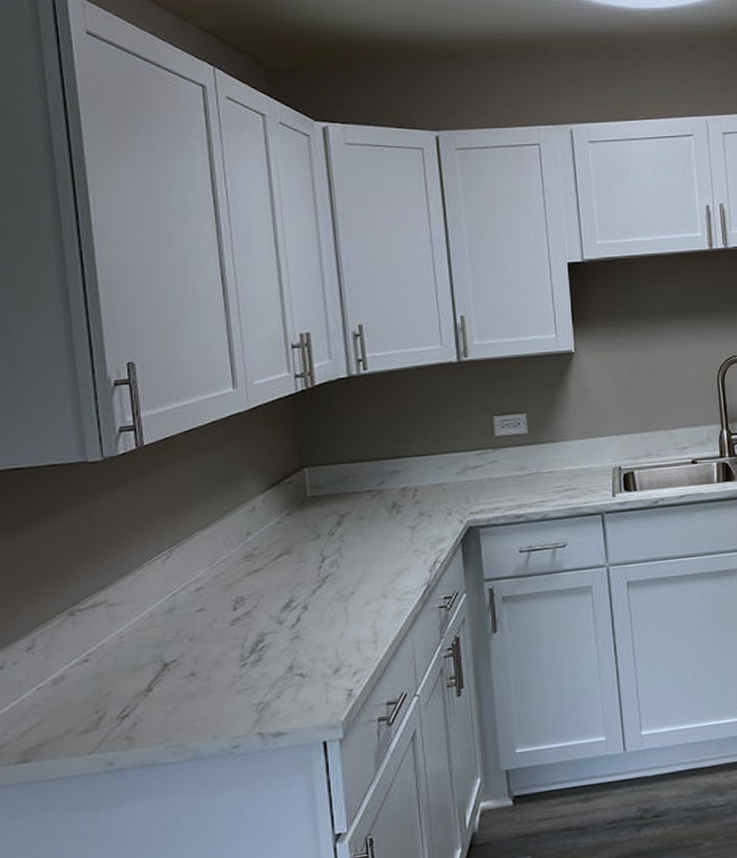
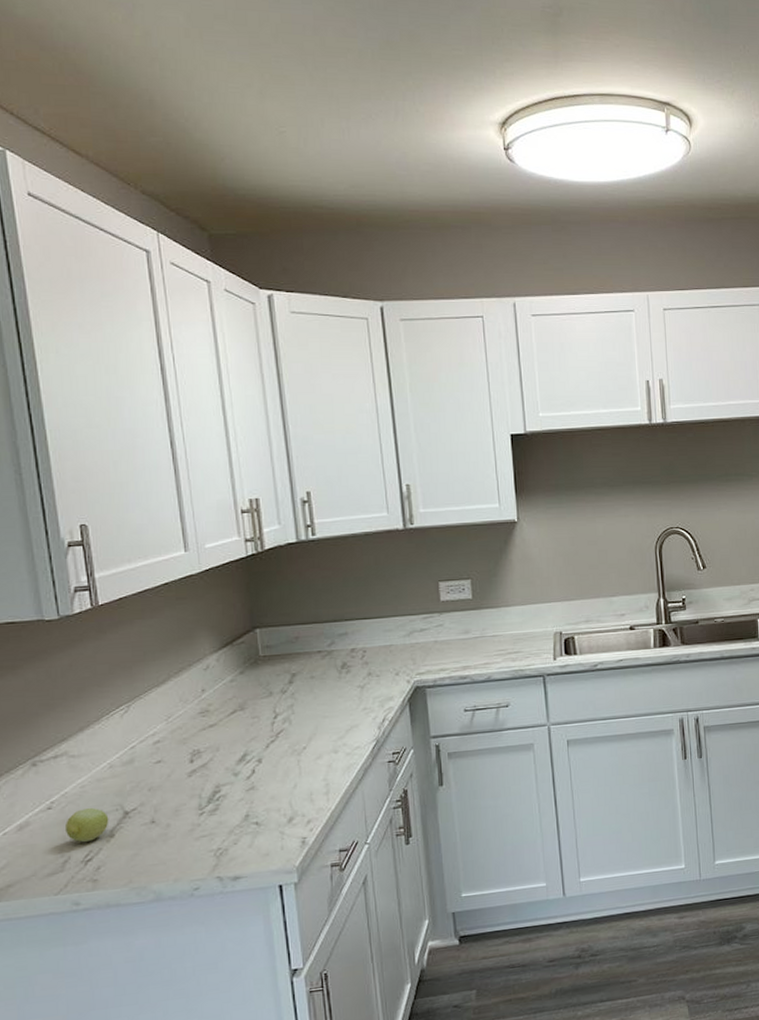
fruit: none [101,659,148,698] -> present [64,807,109,843]

